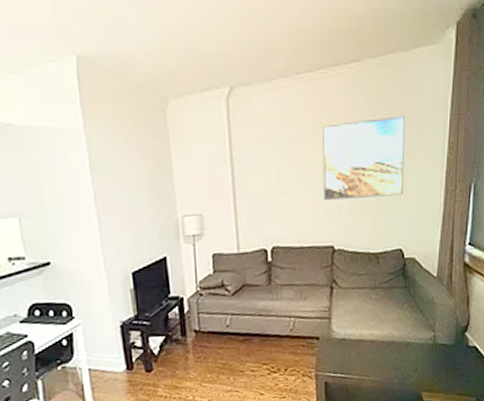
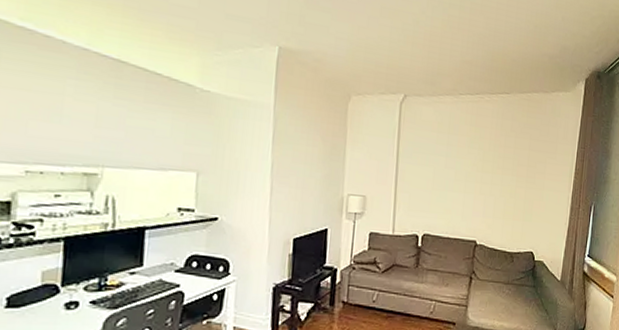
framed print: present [323,115,405,200] -> none [471,139,542,206]

